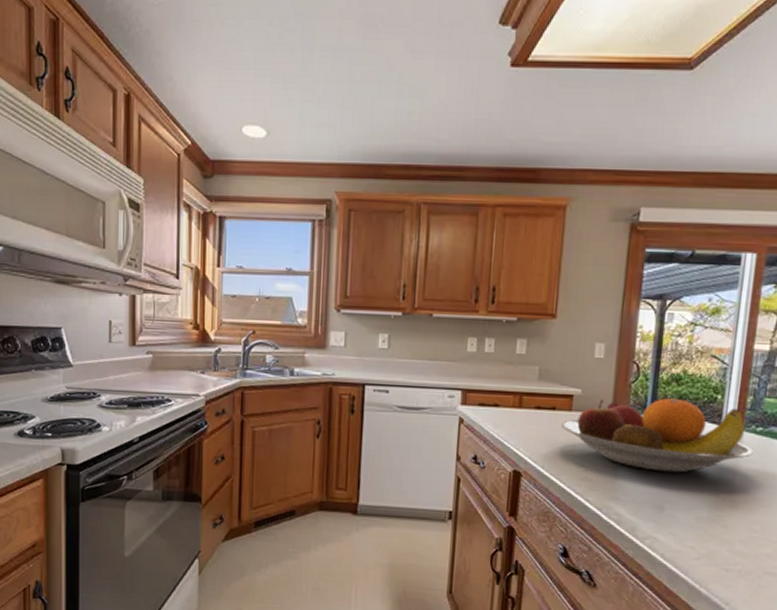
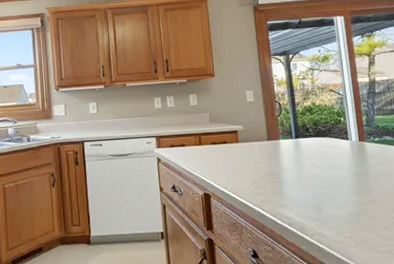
fruit bowl: present [561,398,753,473] -> none [233,124,376,181]

